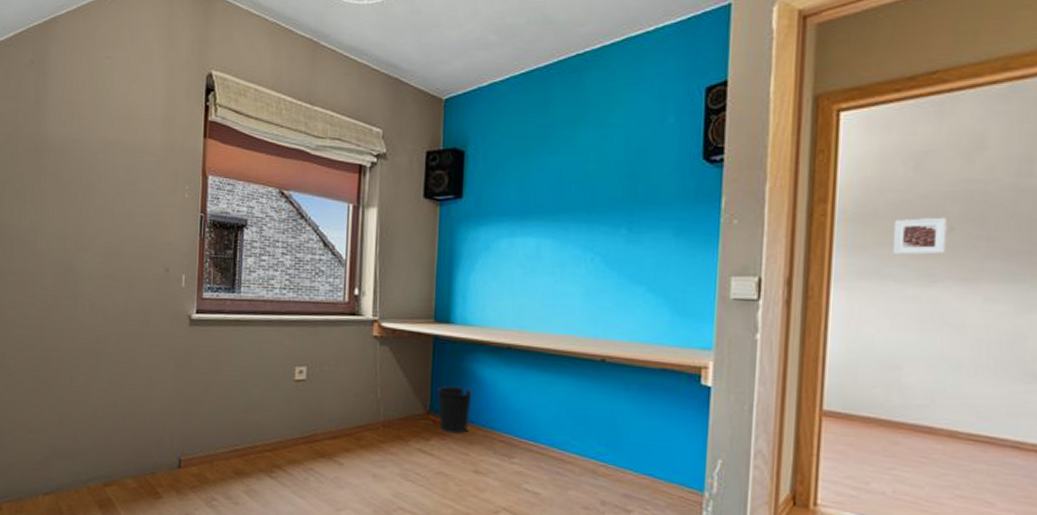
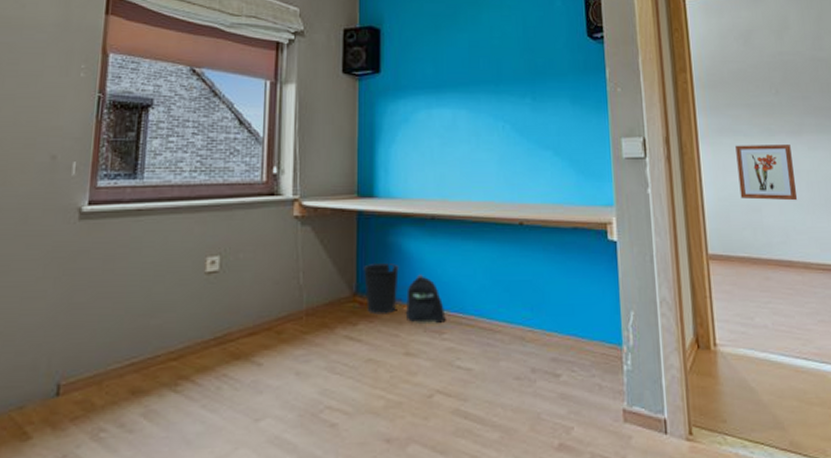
backpack: none [476,400,517,449] -> present [405,274,446,325]
wall art: none [876,291,958,360] -> present [735,145,798,201]
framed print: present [893,217,948,255] -> none [737,82,776,114]

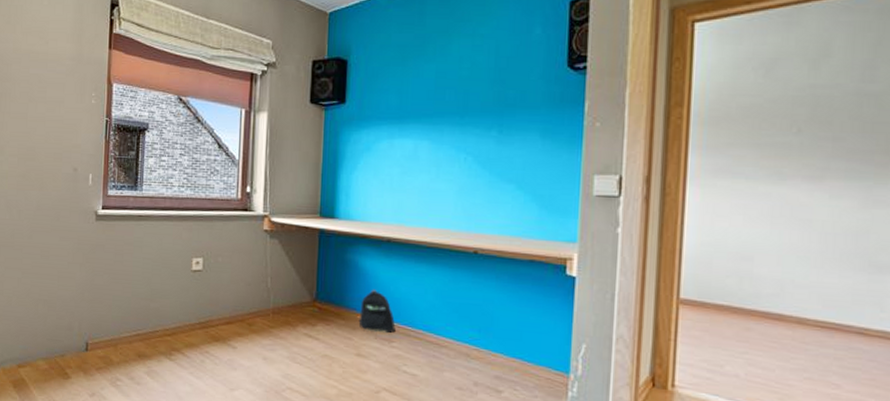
wastebasket: present [364,262,399,315] -> none [323,275,355,320]
wall art: present [735,145,798,201] -> none [729,188,806,252]

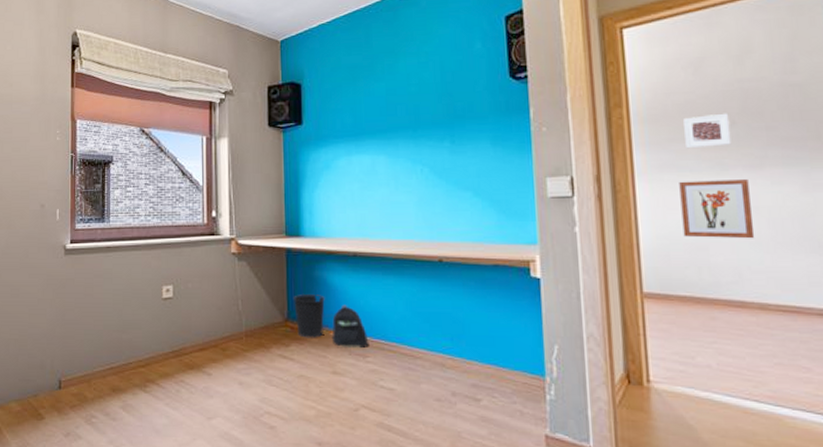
wastebasket: none [323,275,355,320] -> present [294,293,325,338]
wall art: none [729,188,806,252] -> present [679,179,755,239]
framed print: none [745,120,796,155] -> present [684,113,732,149]

